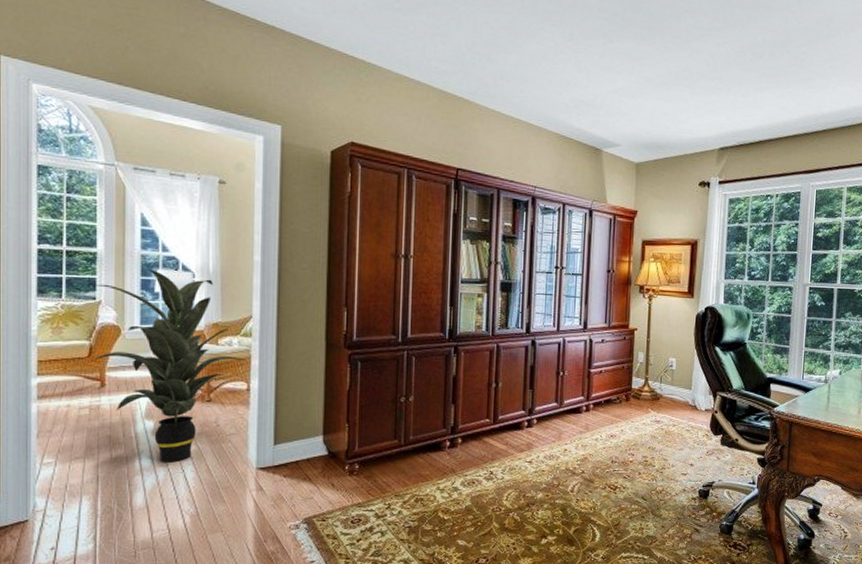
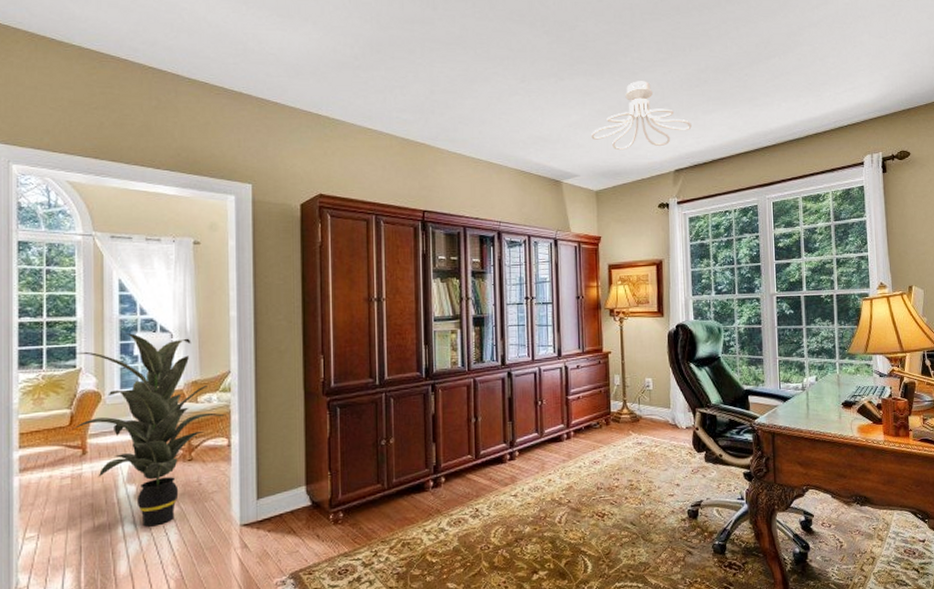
ceiling light fixture: none [636,50,742,123] -> present [591,81,692,151]

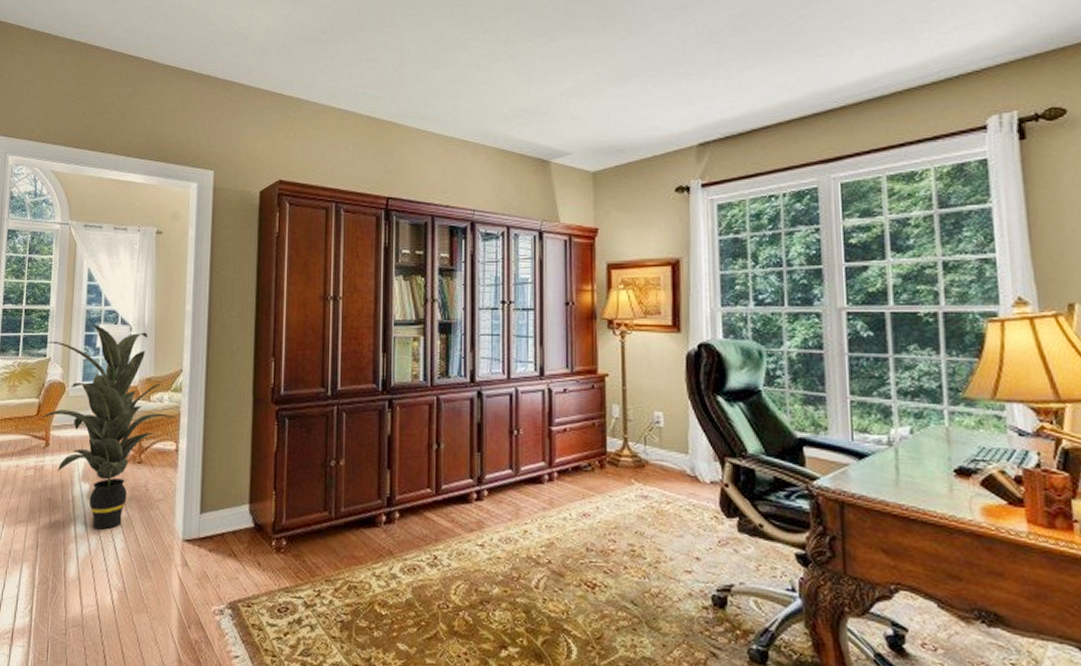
ceiling light fixture: present [591,81,692,151] -> none [588,34,722,122]

